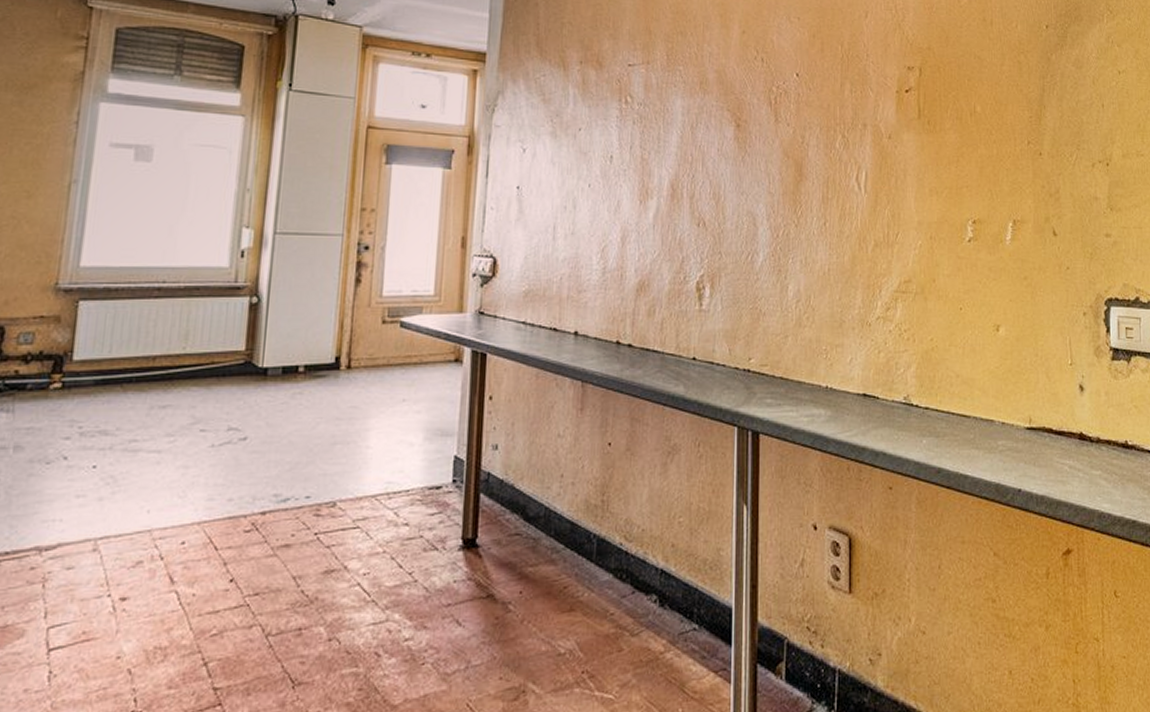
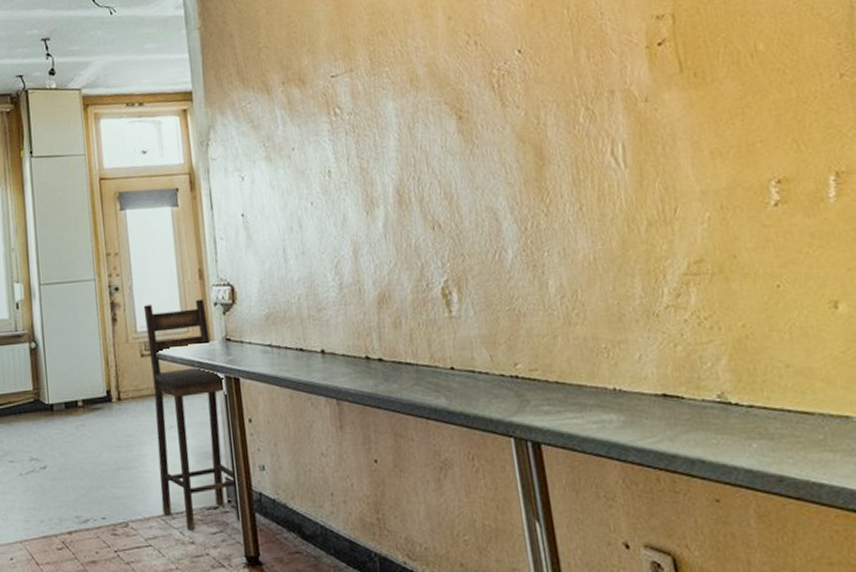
bar stool: none [378,268,470,511] -> present [143,299,240,531]

